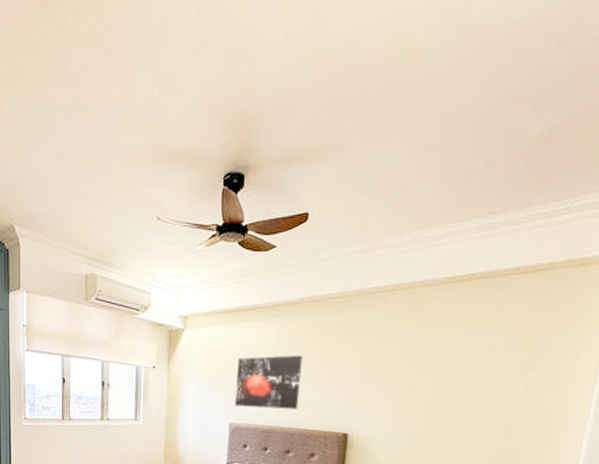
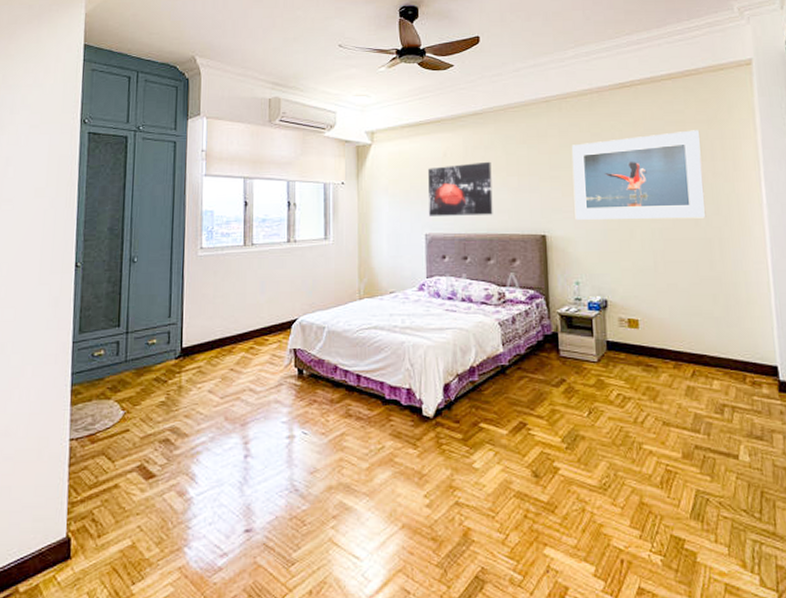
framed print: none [380,335,538,431] -> present [571,130,706,220]

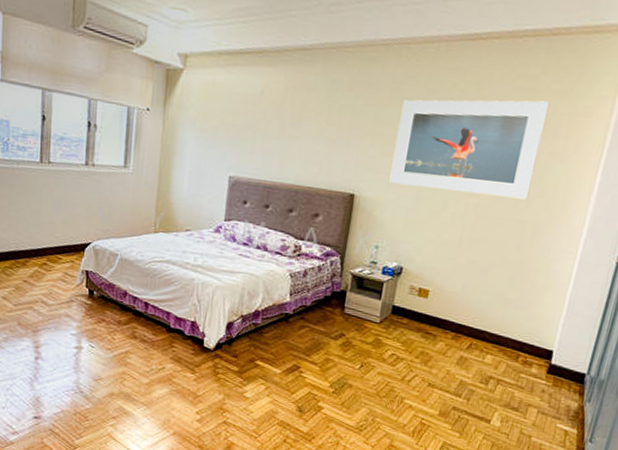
wall art: present [428,161,493,216] -> none [236,105,311,166]

